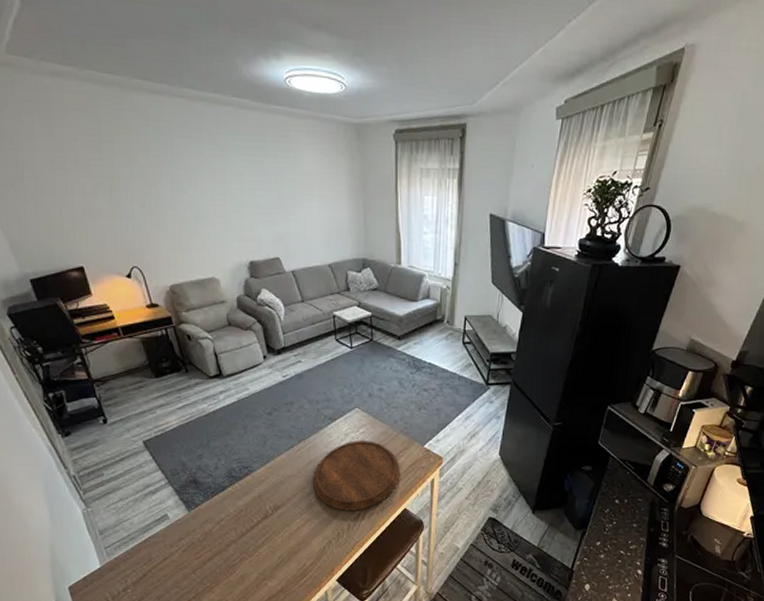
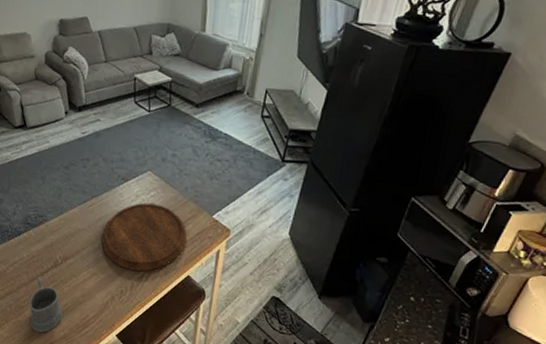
mug: none [240,531,278,590] -> present [29,276,63,333]

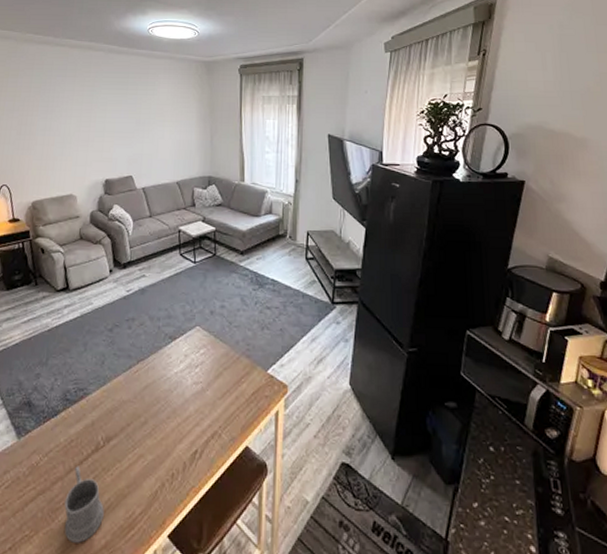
cutting board: present [101,202,187,272] -> none [148,362,242,447]

